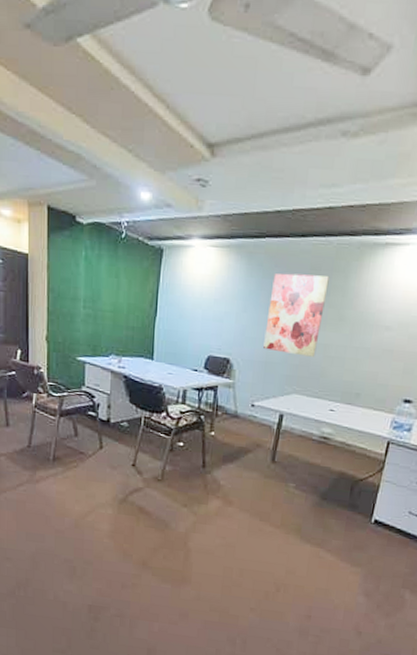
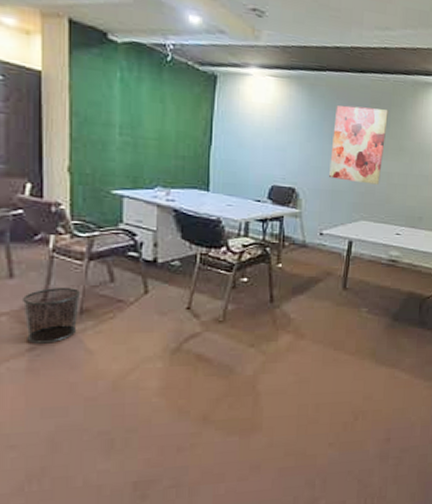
waste bin: none [14,437,54,482] -> present [21,288,81,344]

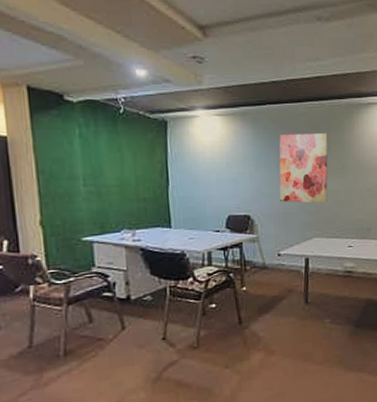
waste bin: present [21,288,81,344] -> none [9,332,64,389]

